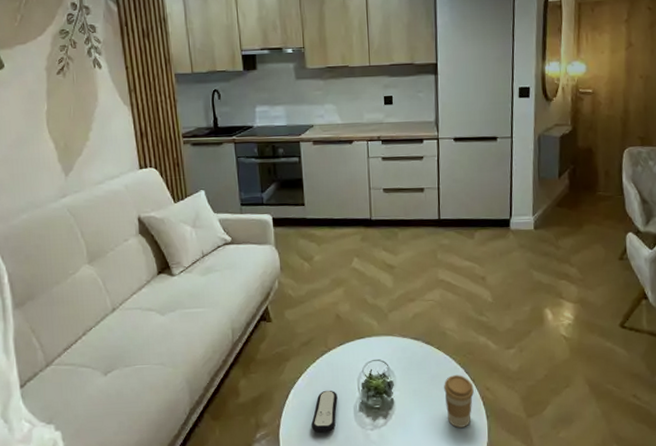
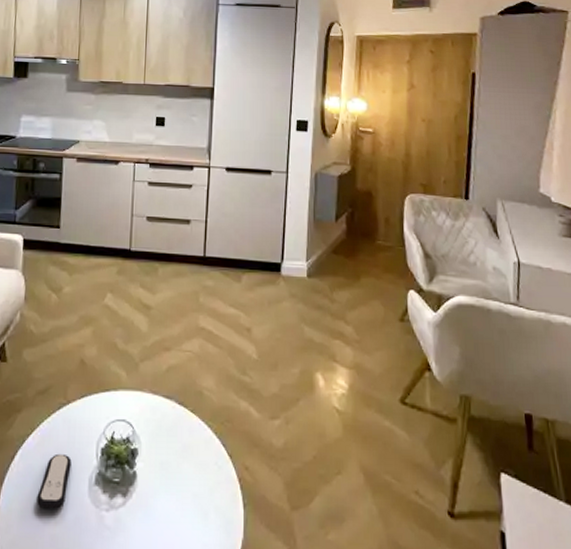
coffee cup: present [444,375,474,428] -> none [196,447,230,517]

